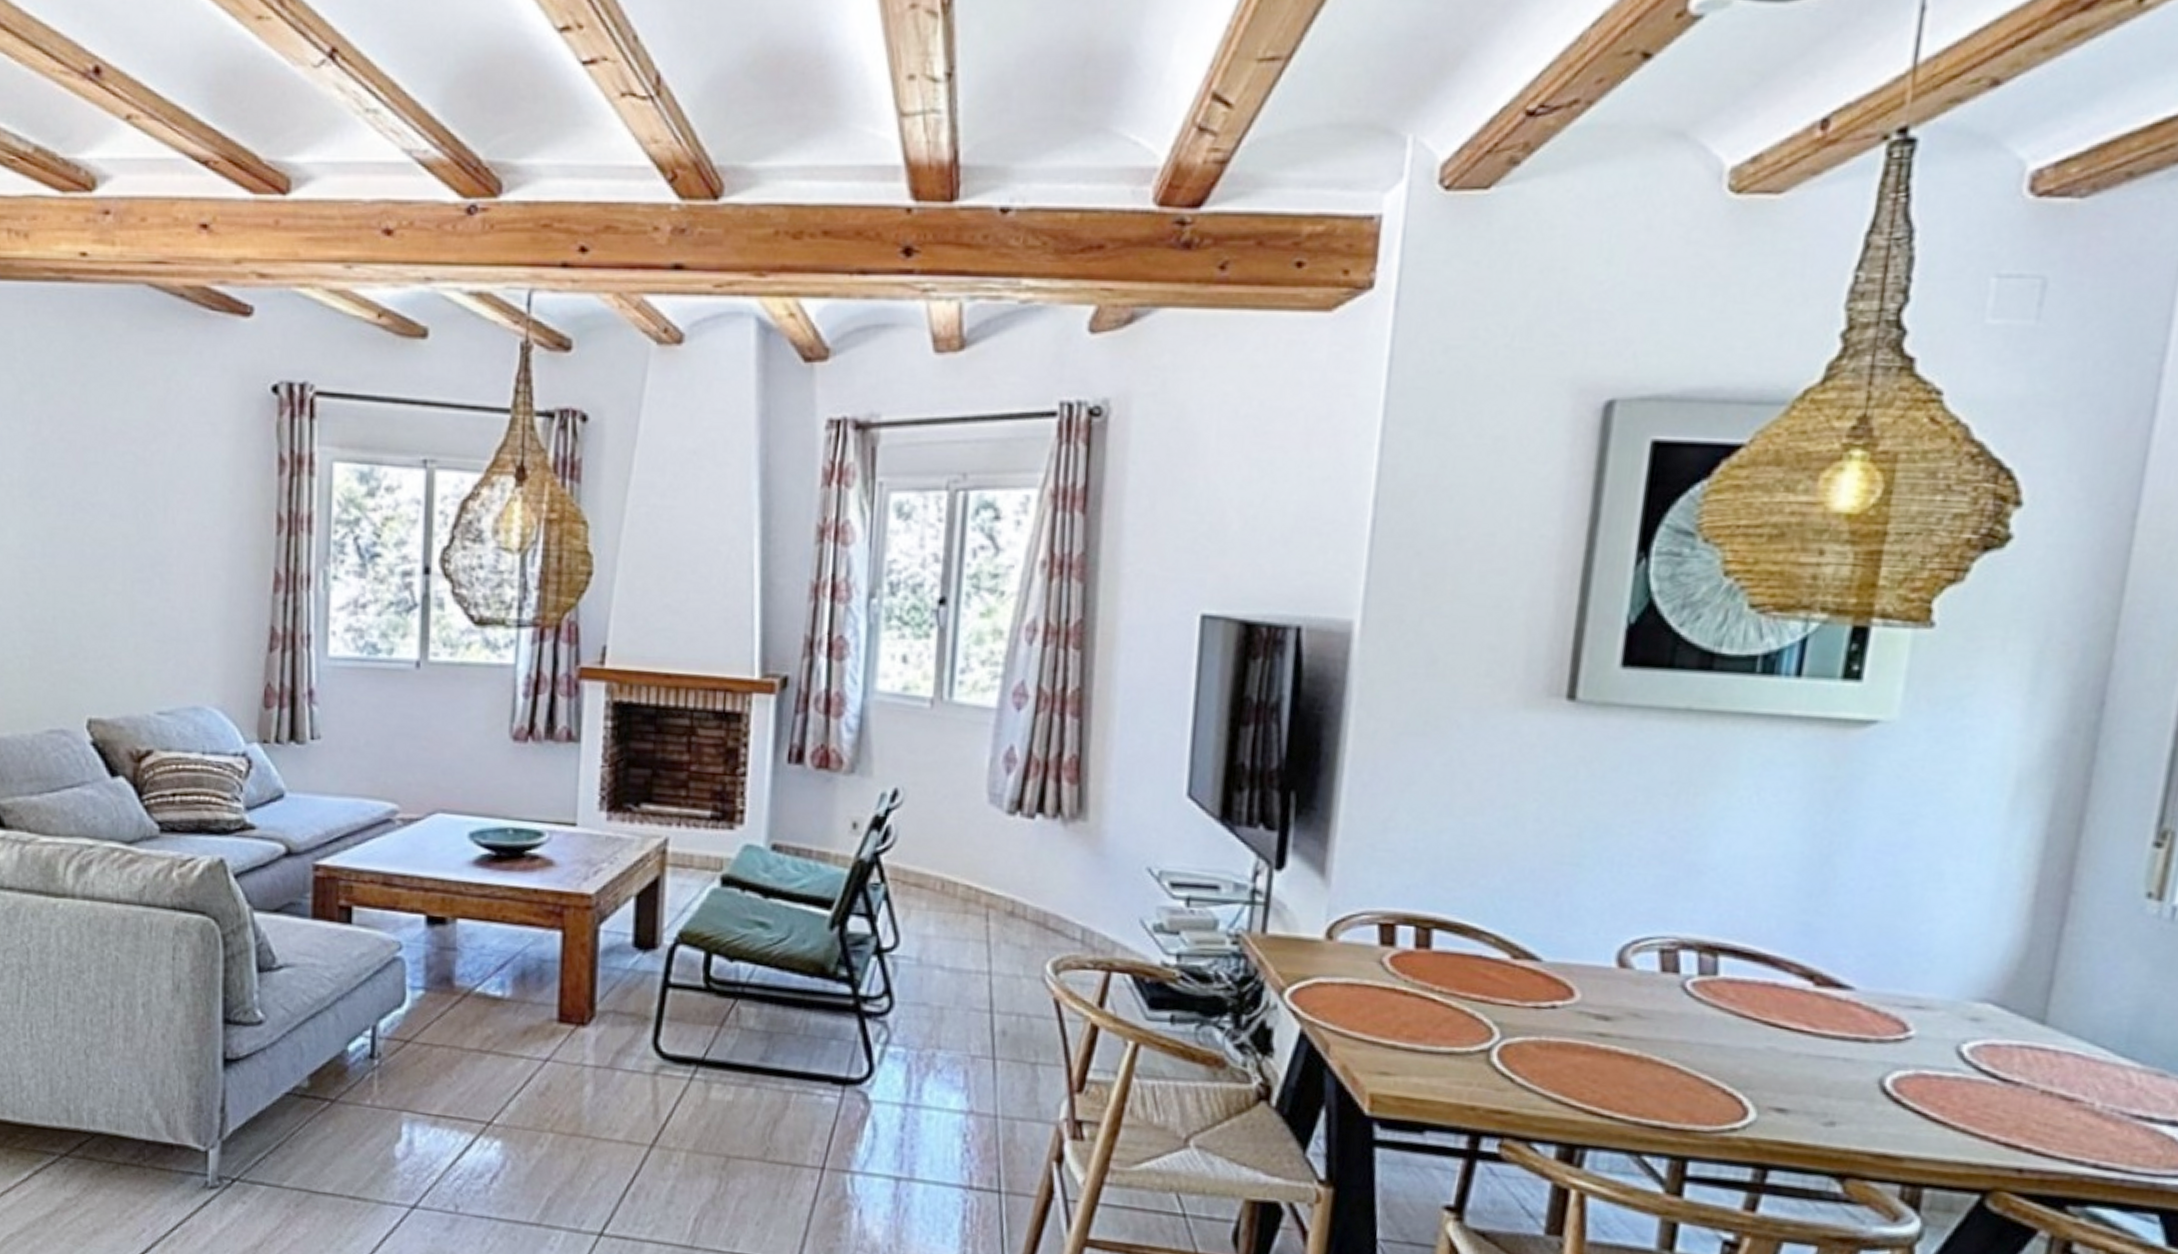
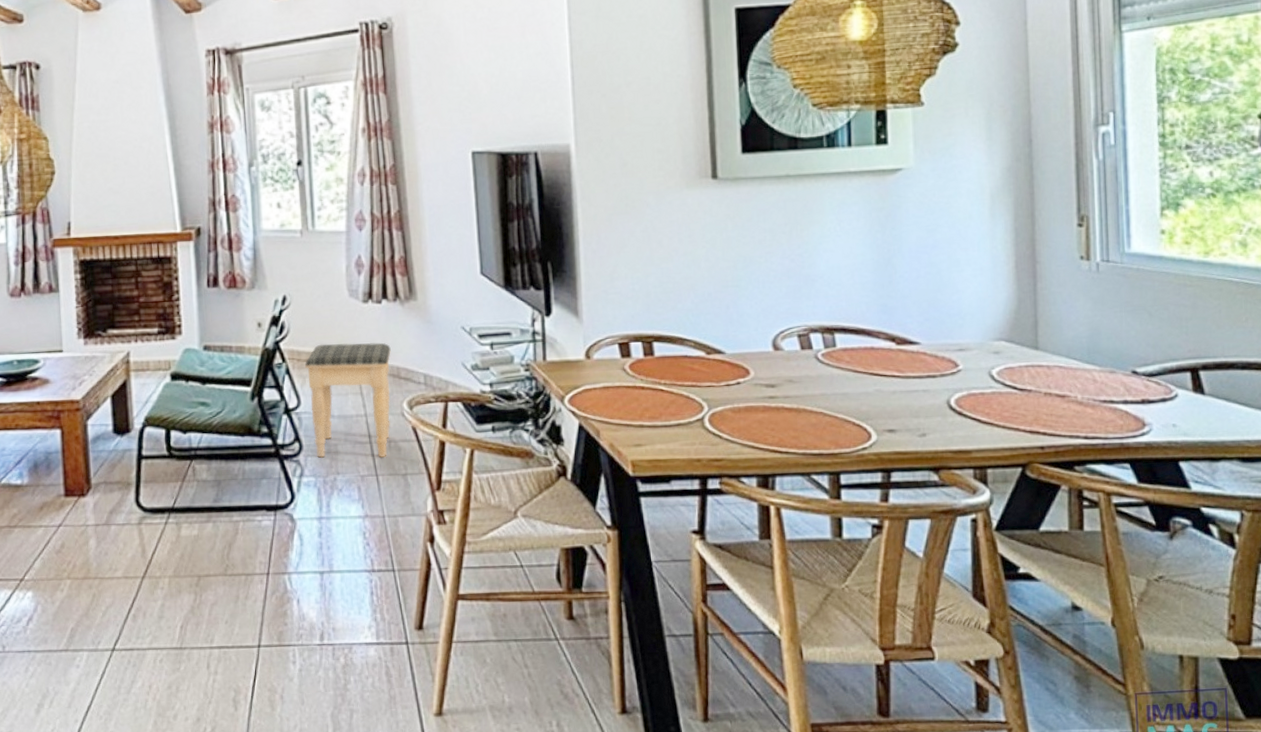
footstool: none [911,864,1039,1035] -> present [305,342,391,458]

